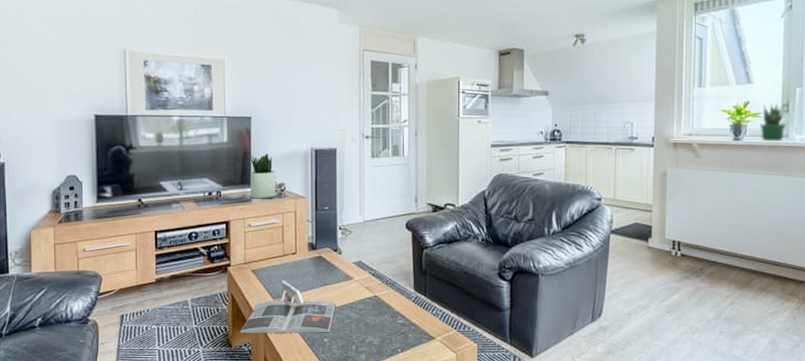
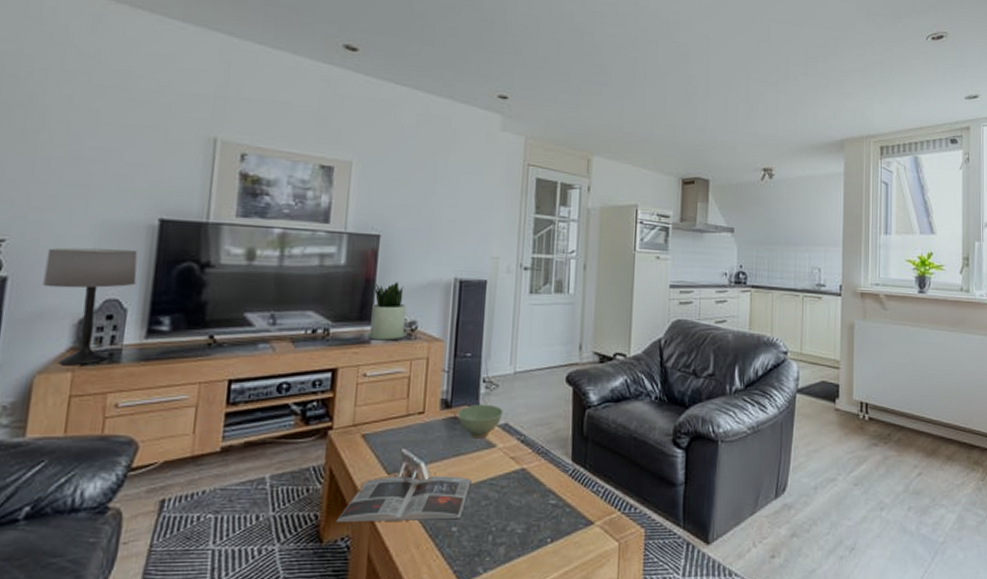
table lamp: none [26,138,85,223] -> present [43,247,138,366]
bowl: none [322,246,357,273] -> present [457,404,503,439]
planter: present [760,103,787,141] -> none [943,256,968,296]

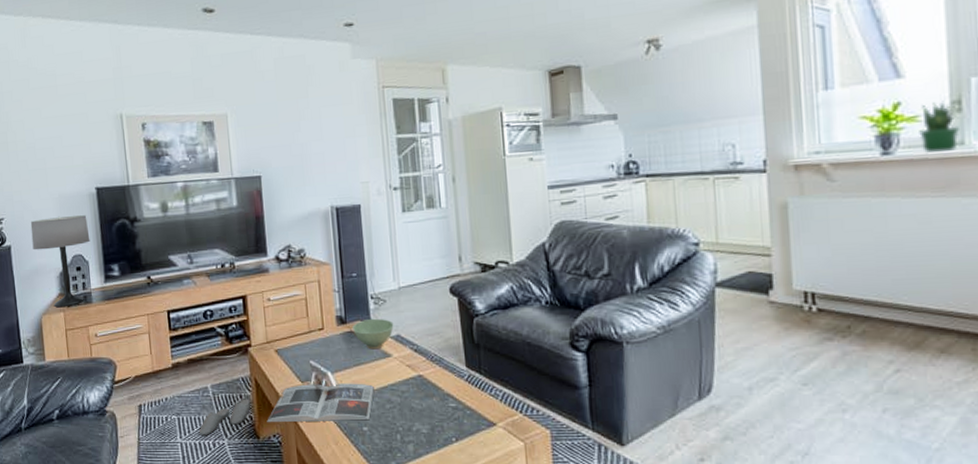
slippers: none [241,493,318,540] -> present [199,399,250,436]
planter: present [367,282,408,341] -> none [263,216,299,269]
planter: none [943,256,968,296] -> present [919,100,960,153]

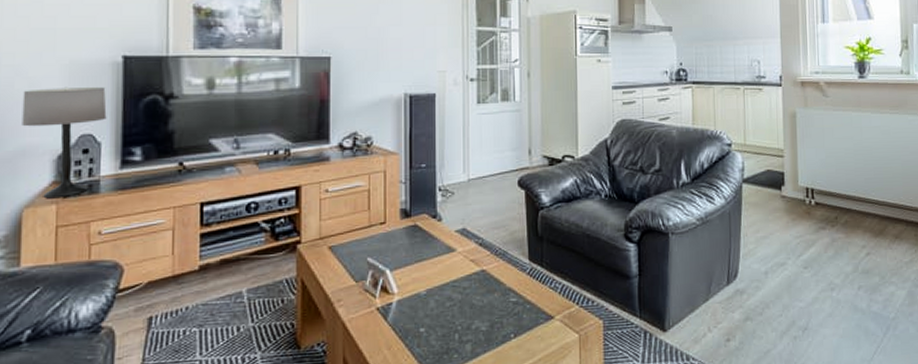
slippers: present [199,399,250,436] -> none [225,303,293,350]
magazine: present [267,383,374,423] -> none [311,280,435,330]
bowl: present [352,318,394,350] -> none [417,211,460,245]
planter: present [919,100,960,153] -> none [882,39,907,78]

